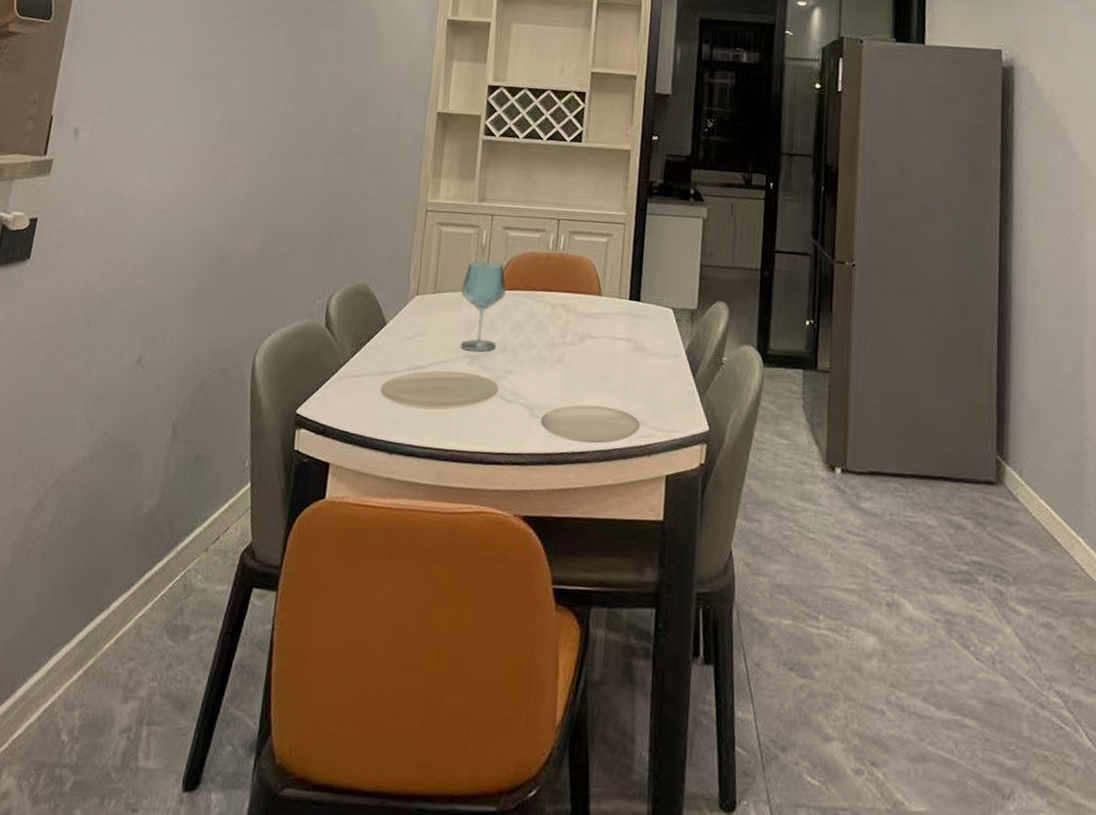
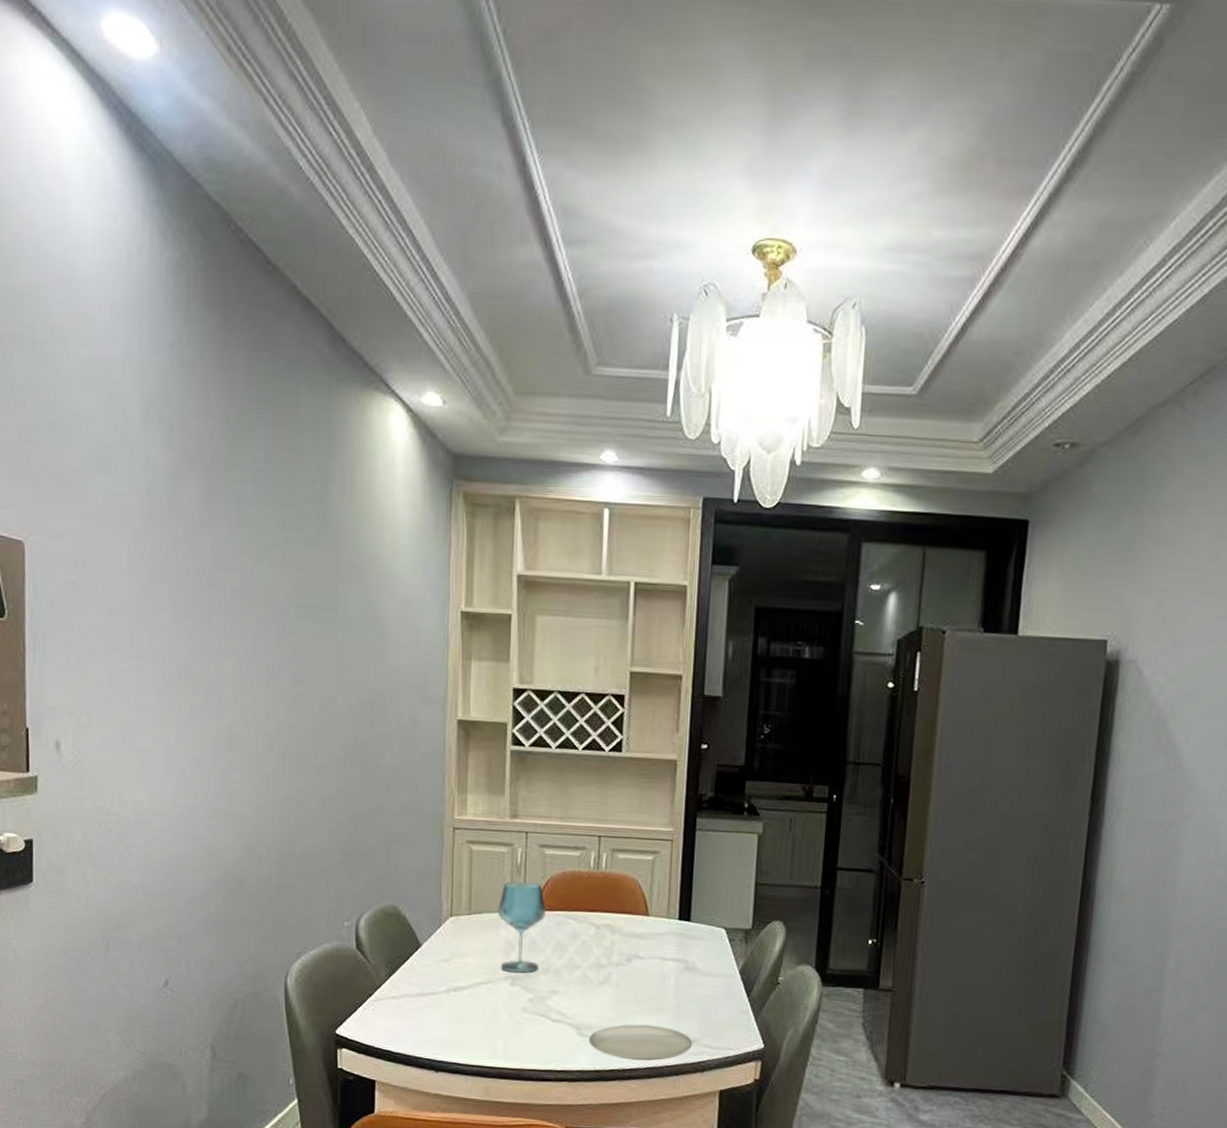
plate: present [380,370,499,410] -> none [420,991,544,1030]

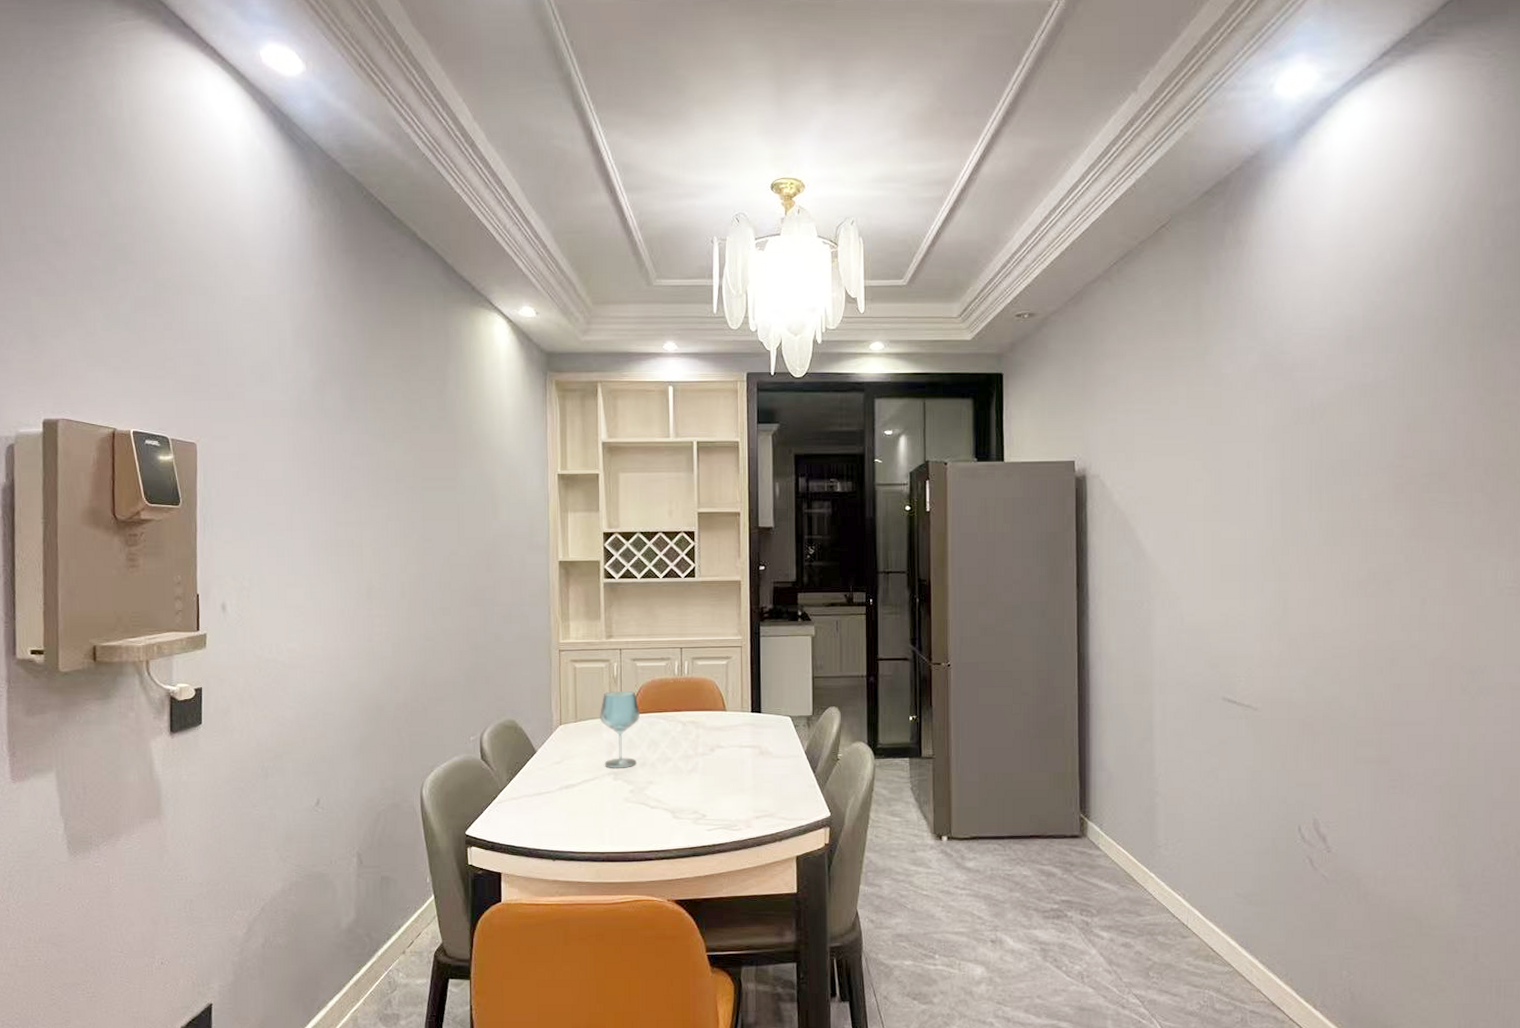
plate: present [588,1024,693,1061] -> none [682,804,771,836]

